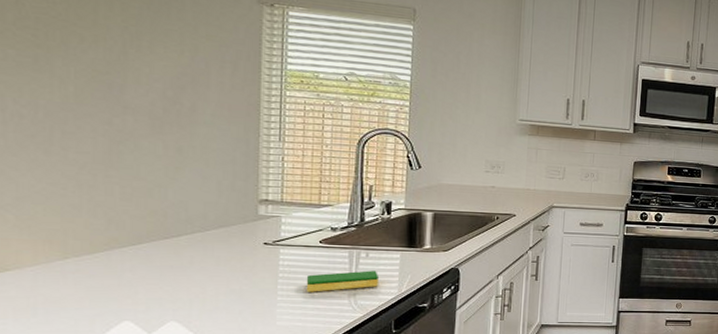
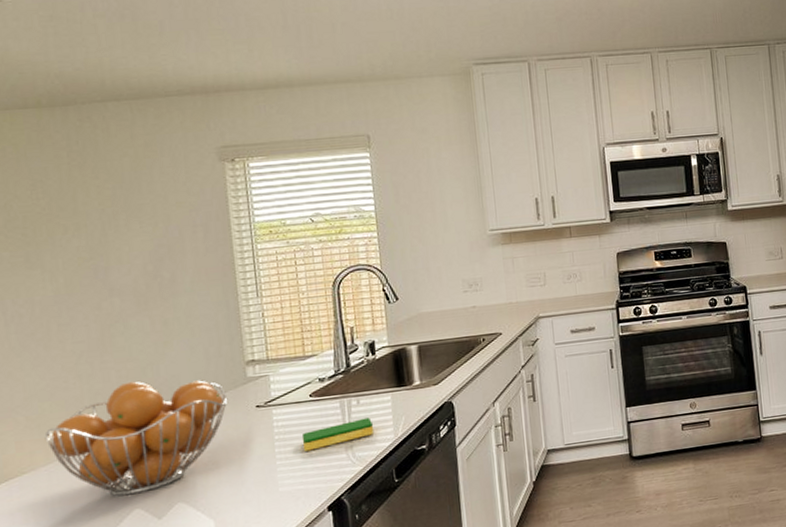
fruit basket: none [34,199,236,307] -> present [44,380,228,497]

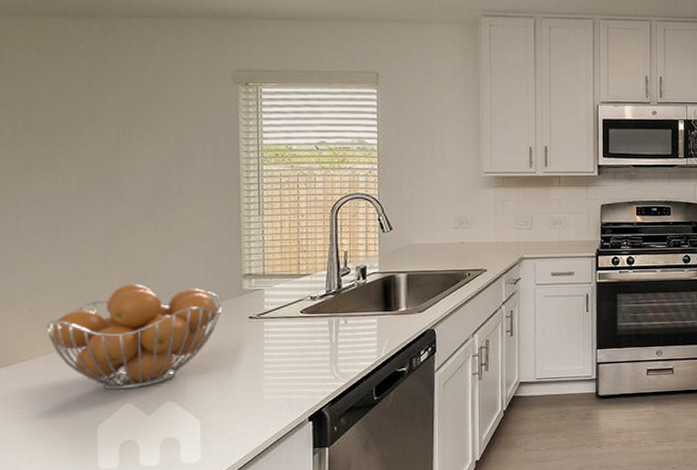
dish sponge: present [301,417,373,452] -> none [289,337,358,364]

